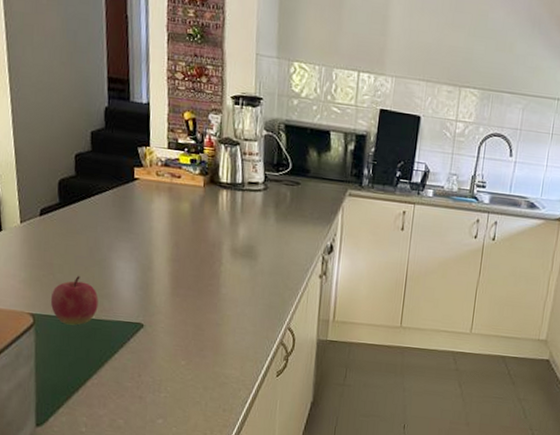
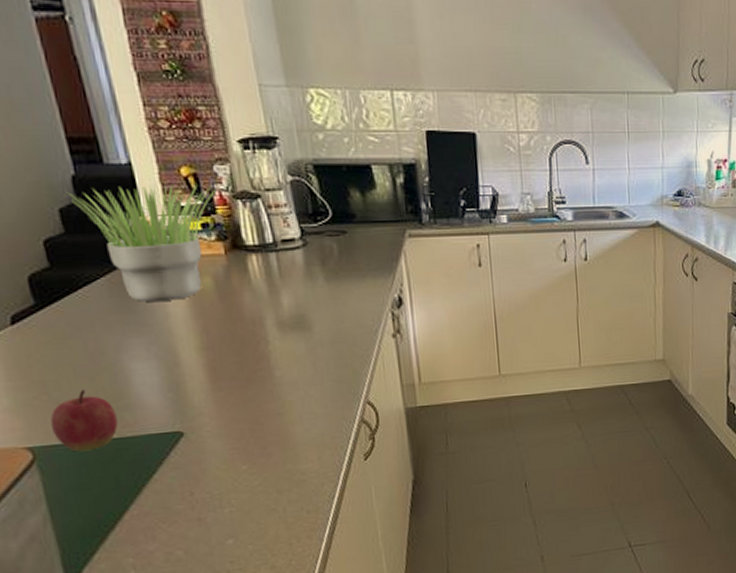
potted plant: none [99,119,208,217] -> present [67,185,216,302]

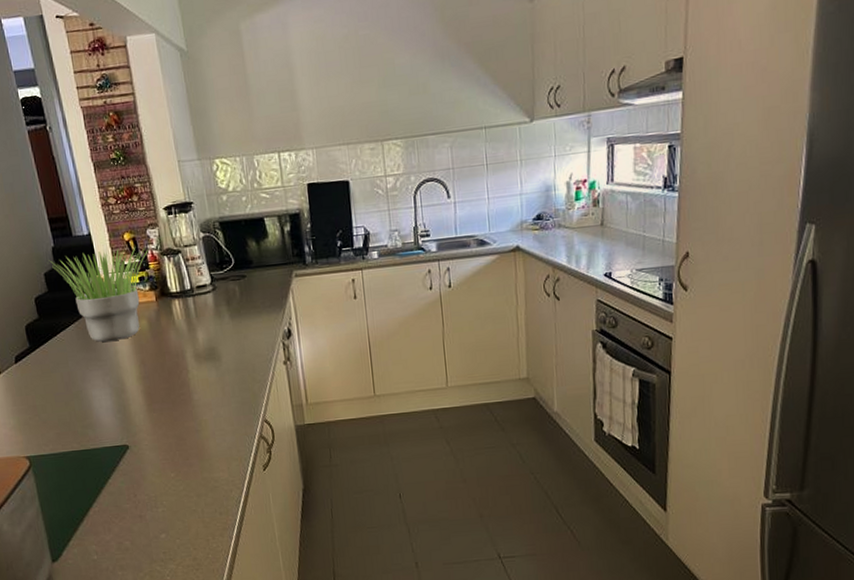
apple: present [50,389,118,452] -> none [40,411,85,461]

